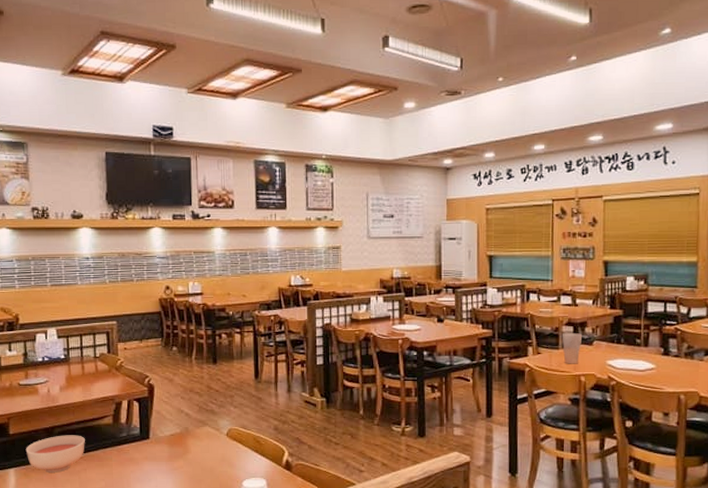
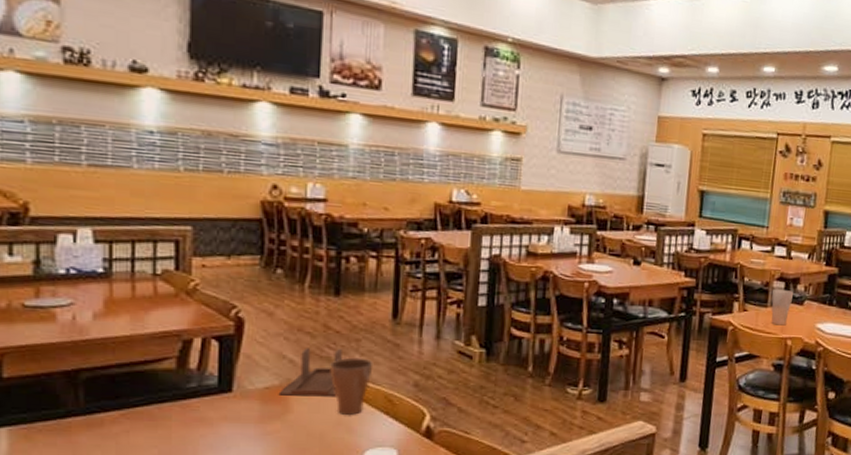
bowl: present [25,435,85,472] -> none [28,382,130,435]
napkin holder: none [180,403,221,440] -> present [278,348,342,397]
cup: none [213,409,244,454] -> present [328,357,374,416]

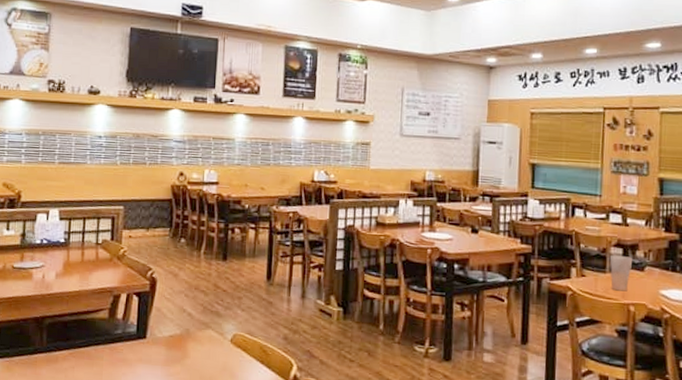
napkin holder: present [278,348,342,397] -> none [179,303,228,345]
cup: present [328,357,374,416] -> none [217,312,252,363]

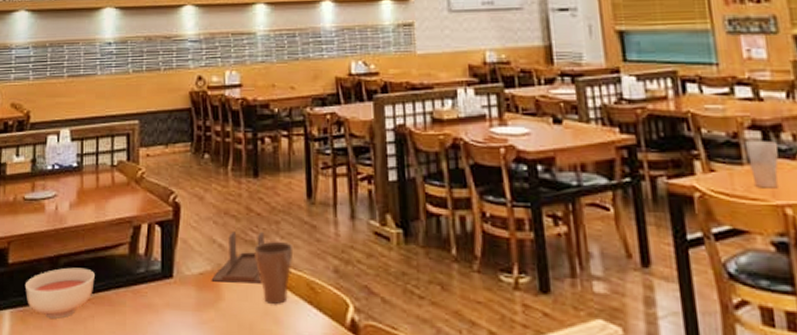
bowl: none [11,326,76,368] -> present [24,267,95,319]
napkin holder: none [179,303,228,345] -> present [211,231,264,283]
cup: none [217,312,252,363] -> present [253,240,294,305]

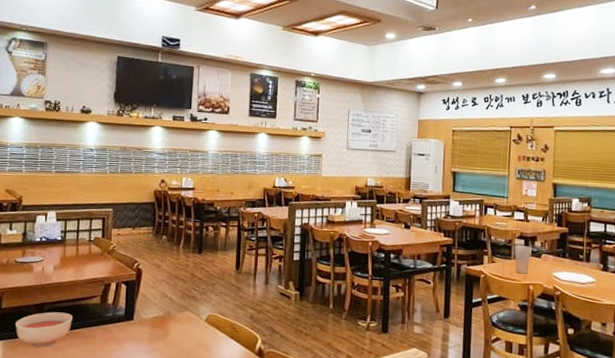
napkin holder: present [211,231,264,283] -> none [162,290,203,325]
cup: present [253,240,294,305] -> none [194,296,223,339]

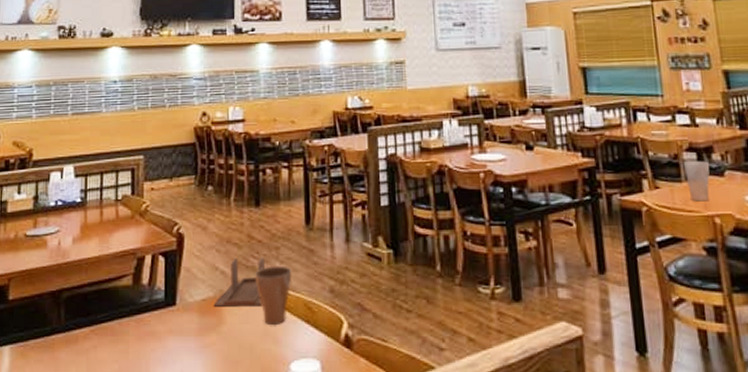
bowl: present [15,312,72,347] -> none [25,300,98,351]
napkin holder: none [162,290,203,325] -> present [213,257,265,307]
cup: none [194,296,223,339] -> present [254,265,293,326]

